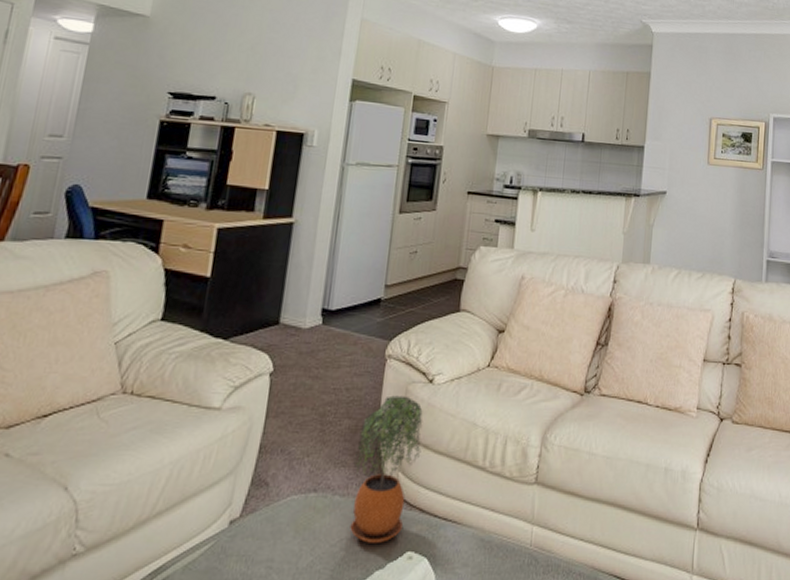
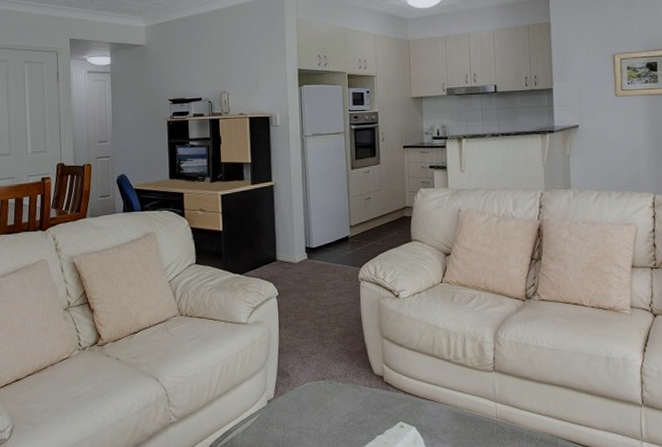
potted plant: present [350,395,423,544] -> none [348,308,398,417]

